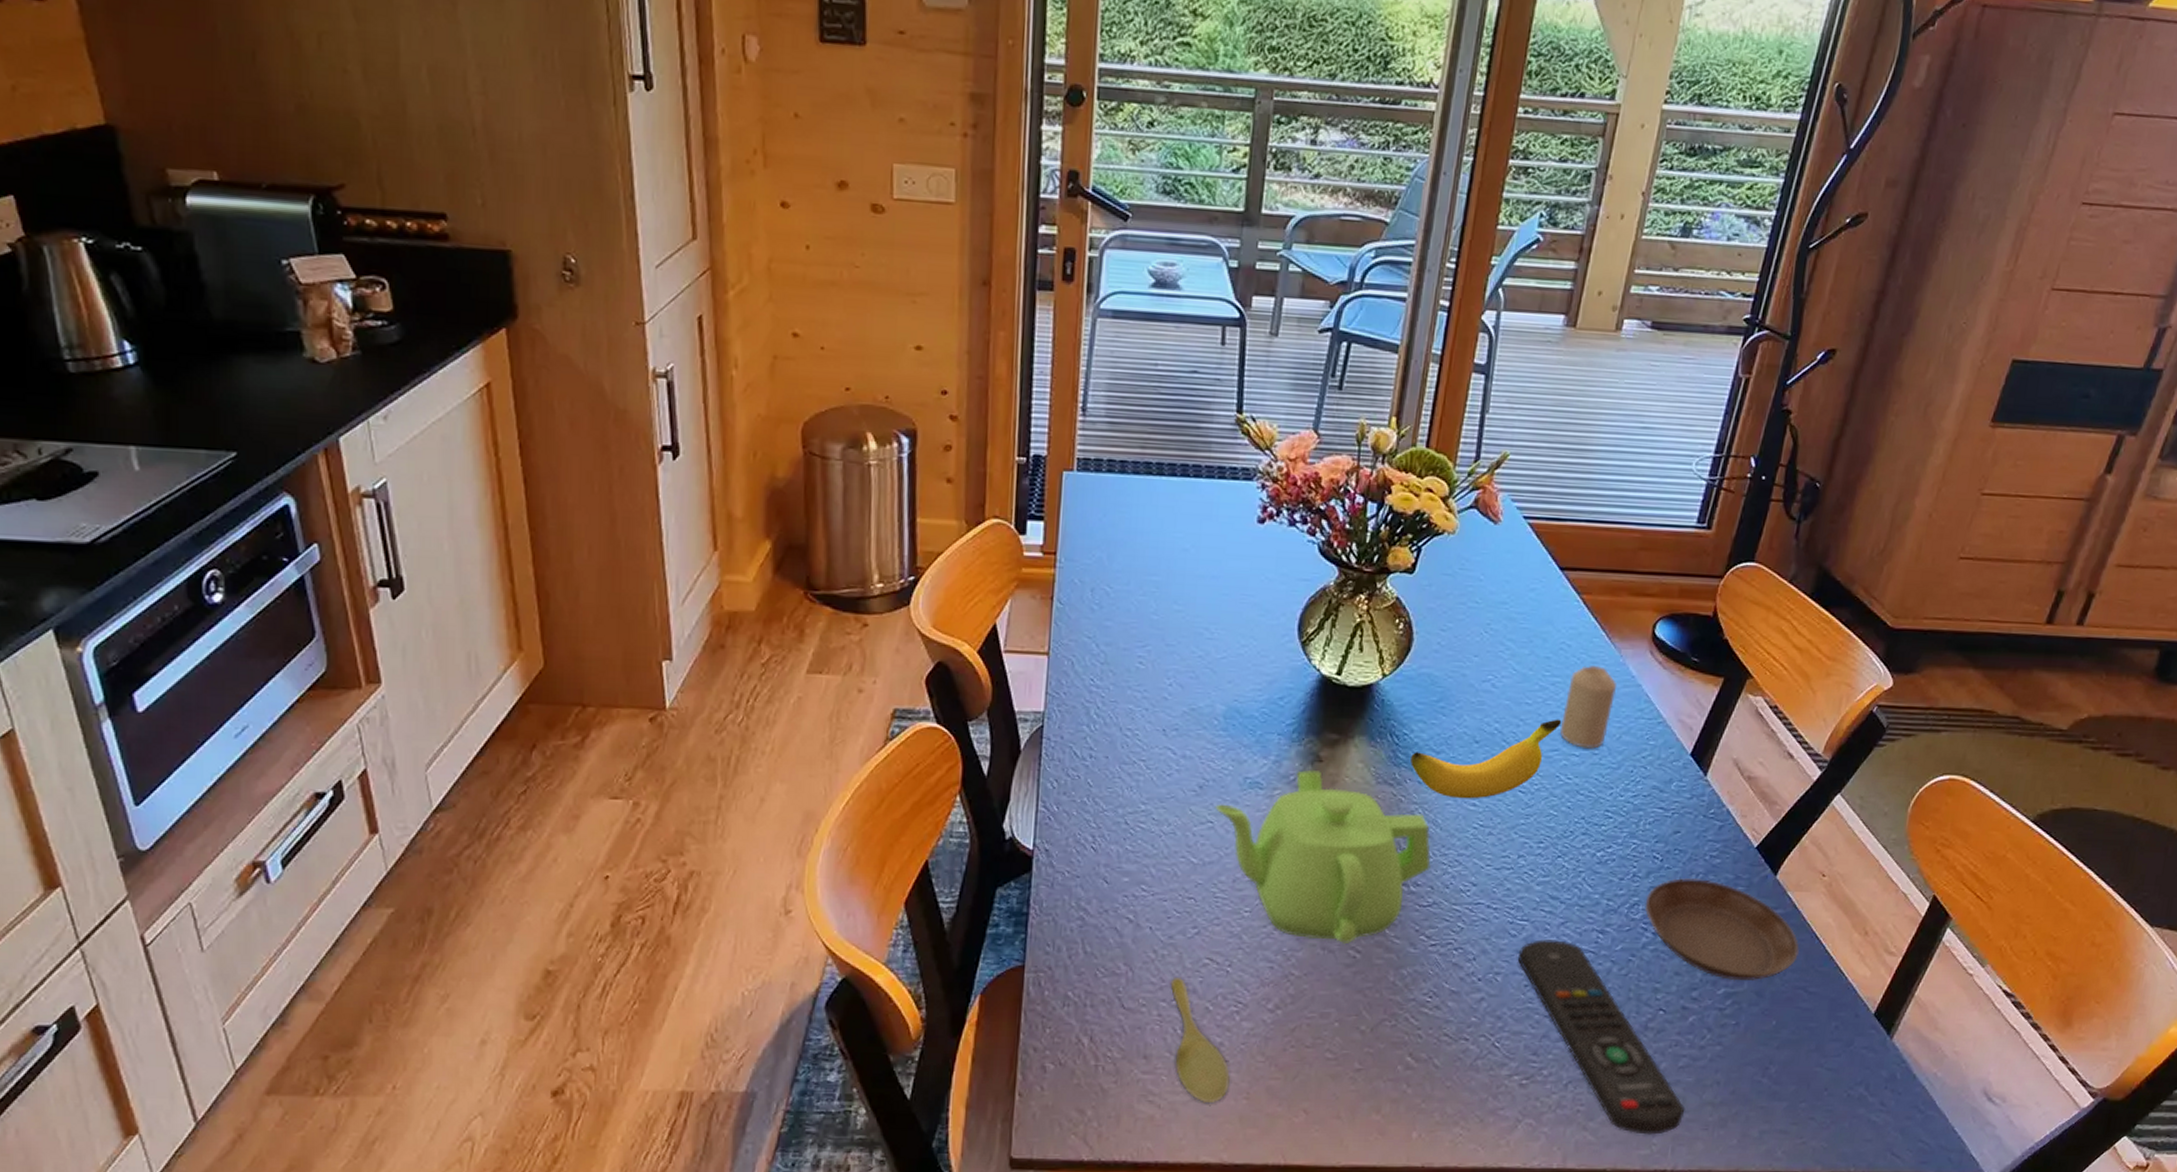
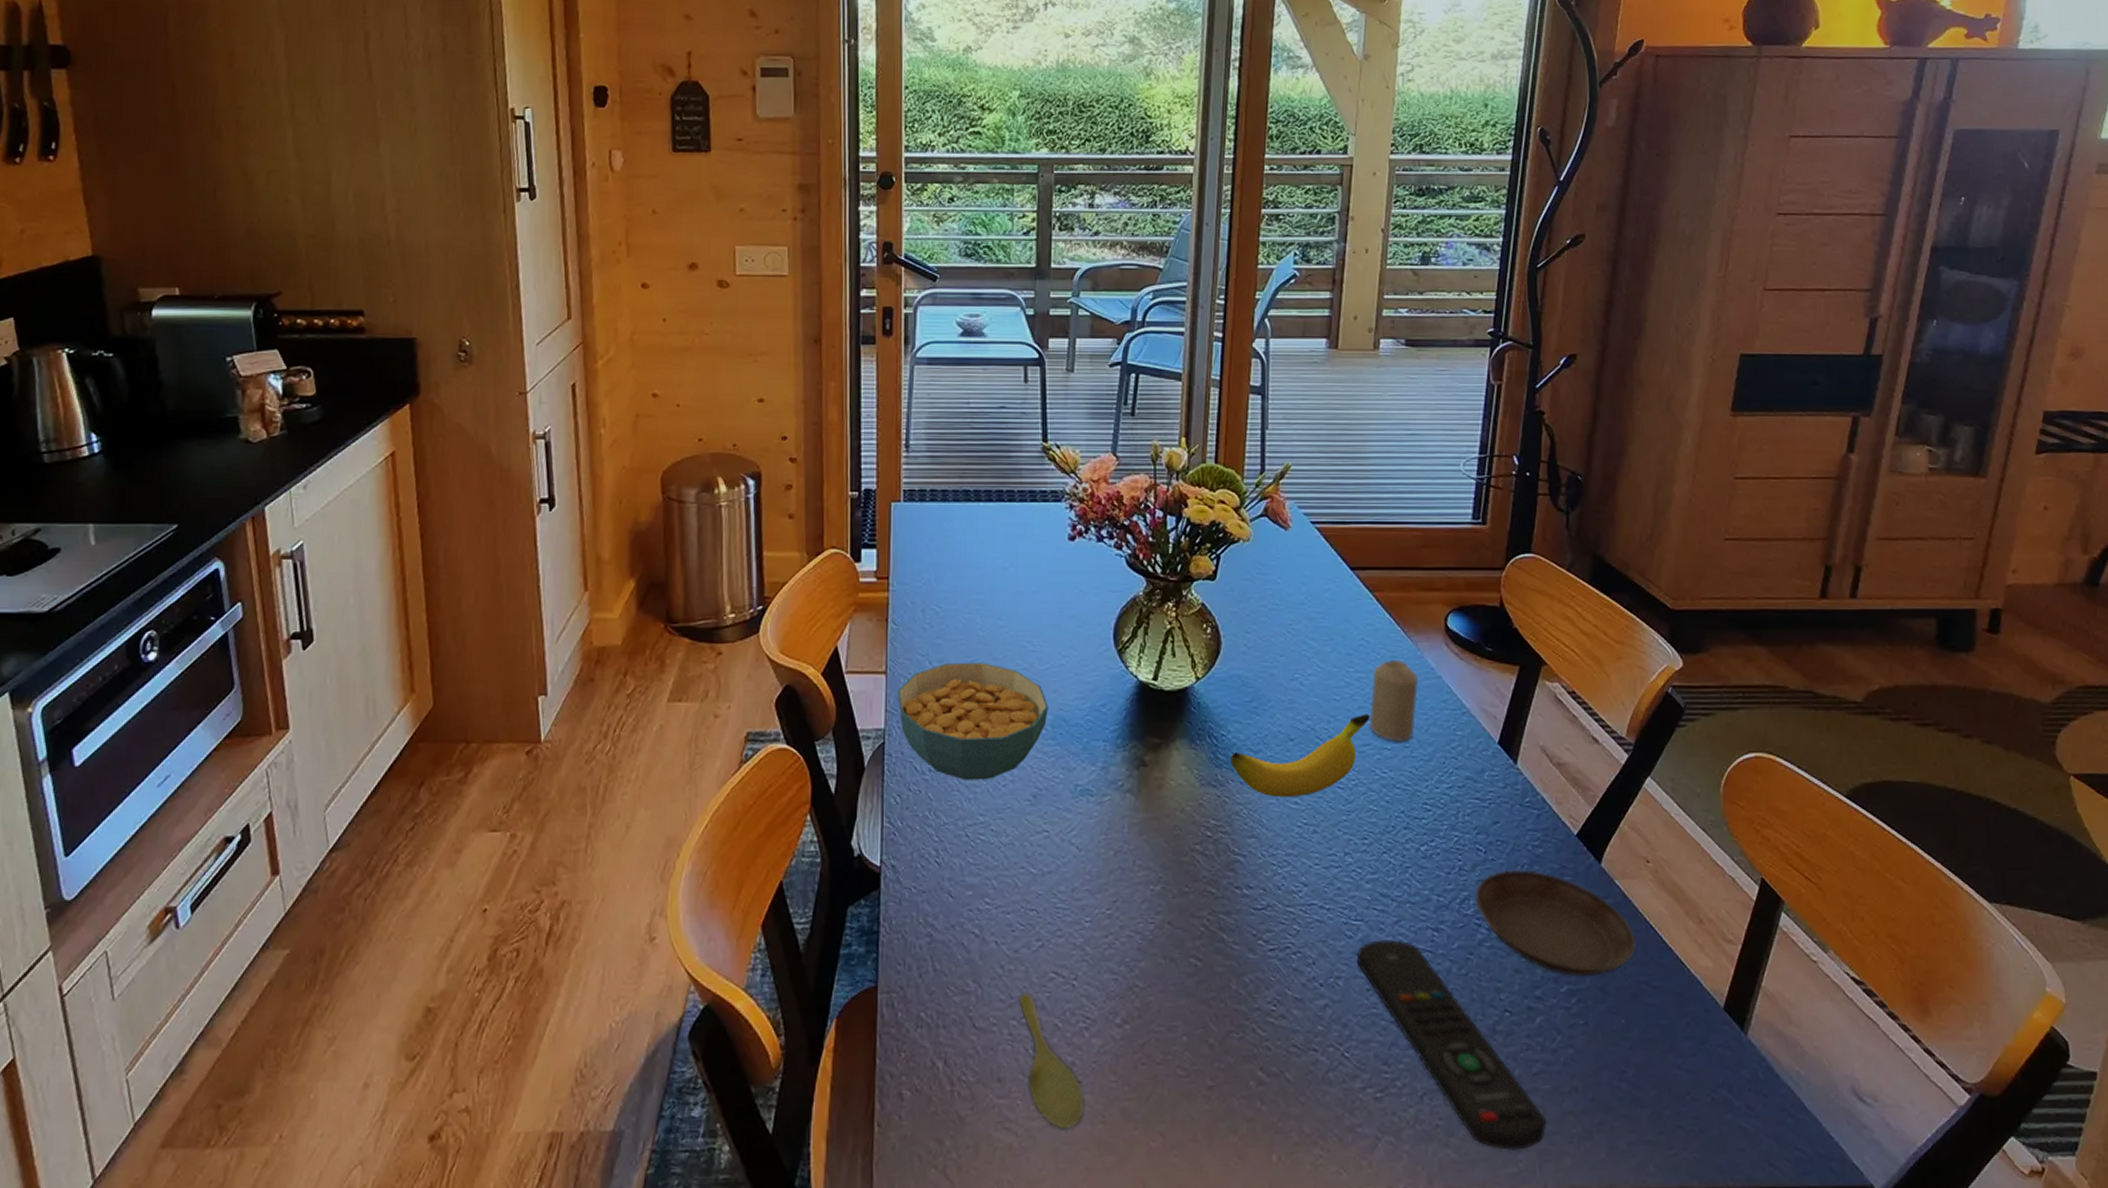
cereal bowl: none [1059,646,1222,769] -> present [897,662,1048,781]
teapot: present [1215,769,1431,945] -> none [1049,774,1261,953]

